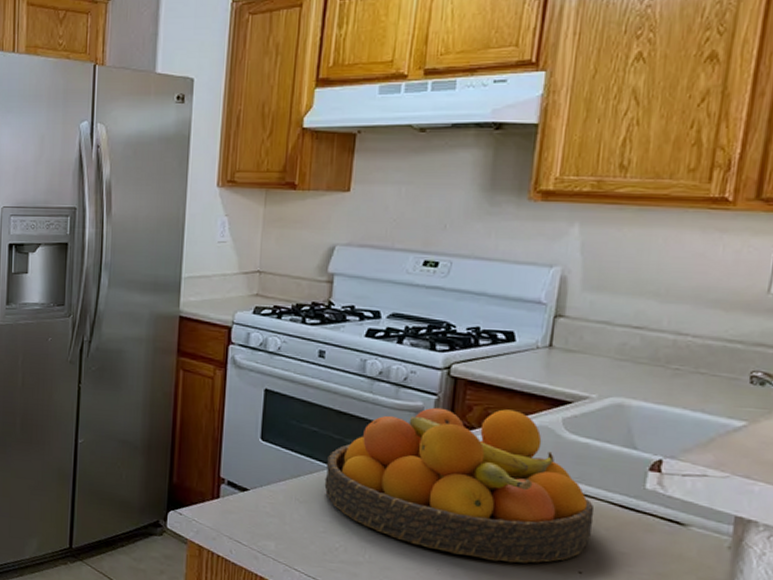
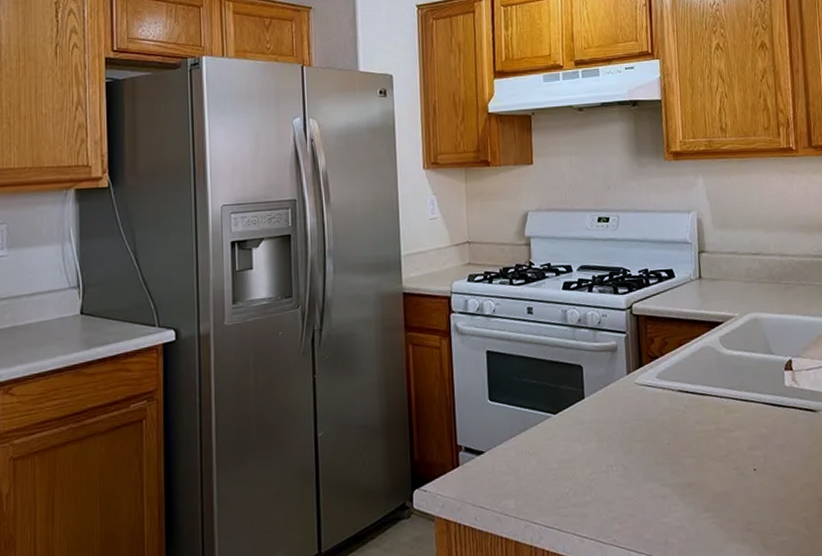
fruit bowl: present [324,407,595,564] -> none [547,336,756,476]

